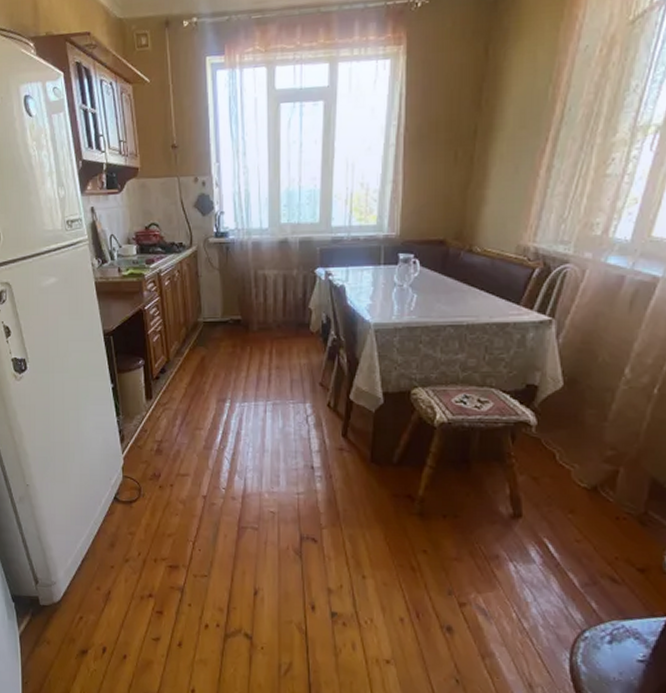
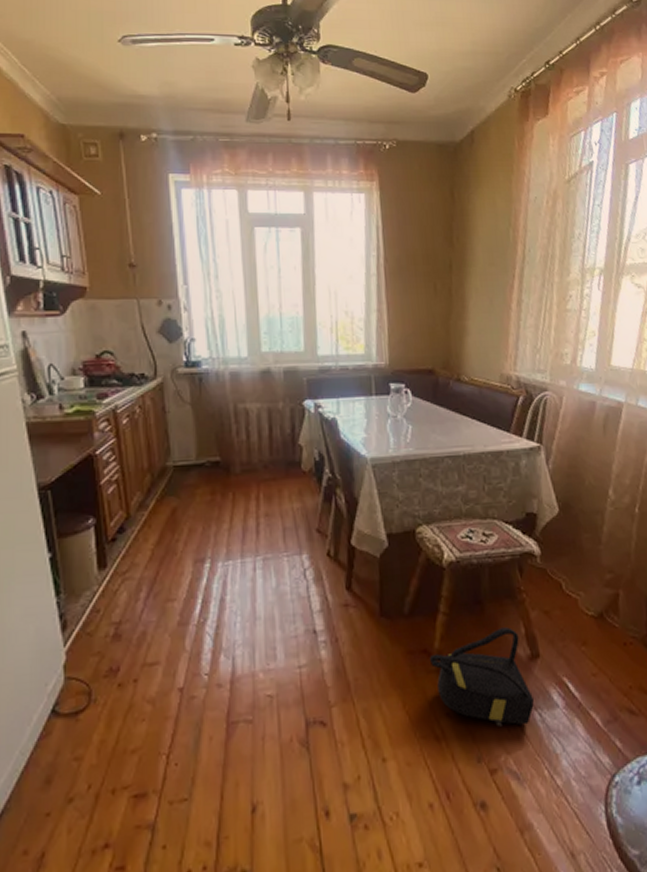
backpack: none [413,486,512,573] -> present [430,627,535,727]

